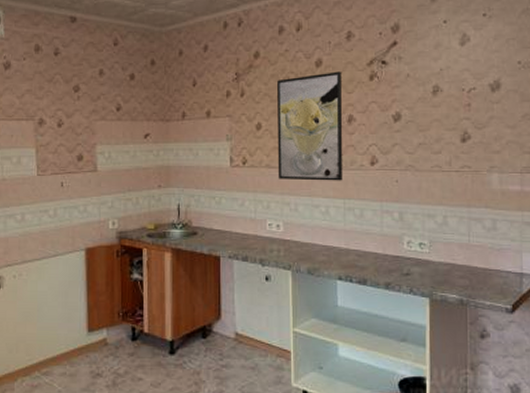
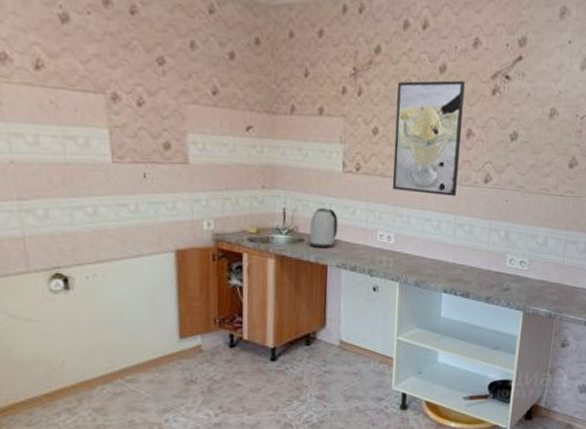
kettle: none [202,201,228,240] -> present [309,208,338,249]

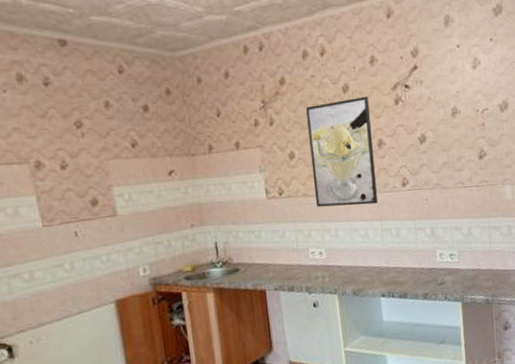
kettle: present [309,208,338,249] -> none [242,235,271,275]

